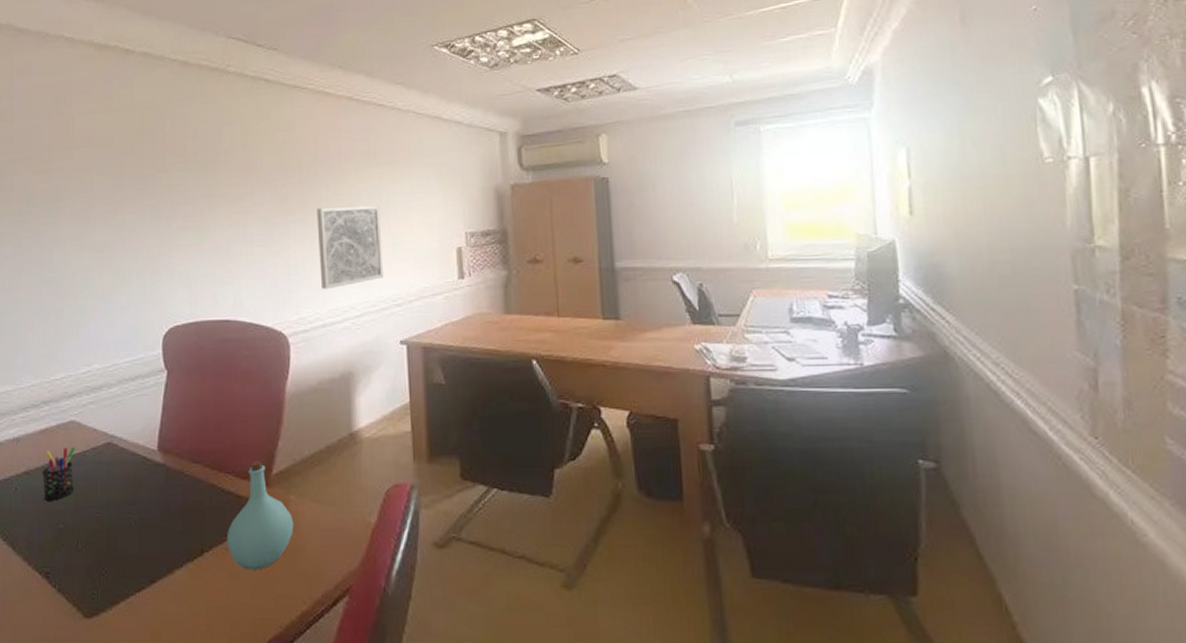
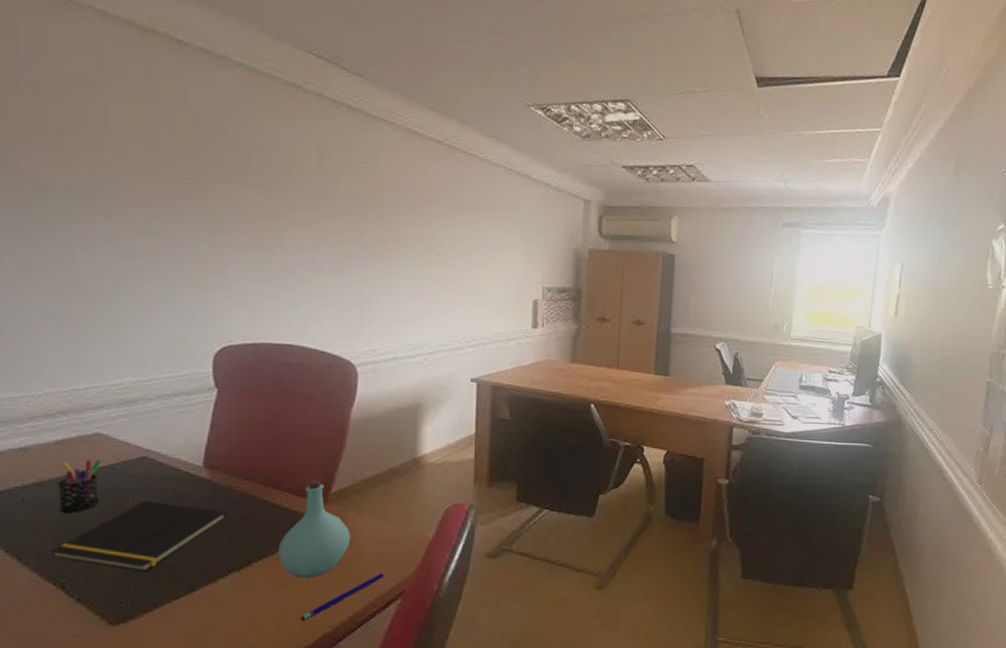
notepad: none [38,487,181,562] -> present [51,501,228,572]
pen: none [252,565,329,619] -> present [301,573,384,621]
wall art: present [316,205,384,290] -> none [395,245,462,325]

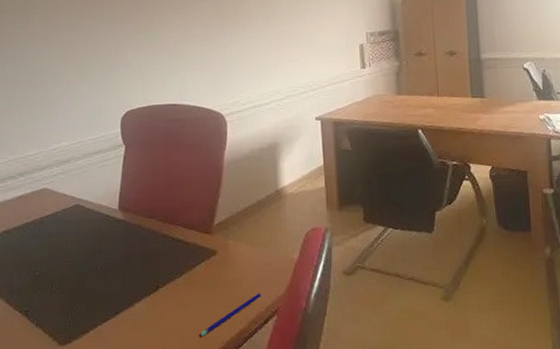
notepad: present [51,501,228,572] -> none [17,240,139,300]
pen holder: present [57,460,101,513] -> none [19,210,48,254]
bottle: present [278,480,351,578] -> none [178,214,233,300]

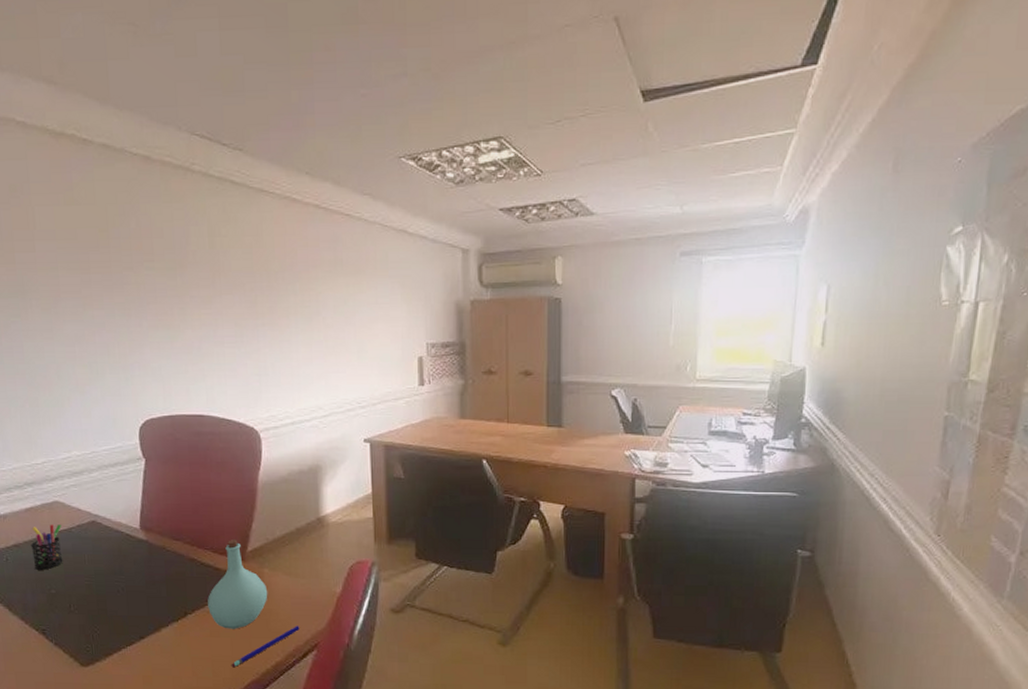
pen holder: none [19,210,48,254] -> present [30,524,63,570]
bottle: none [178,214,233,300] -> present [208,540,268,629]

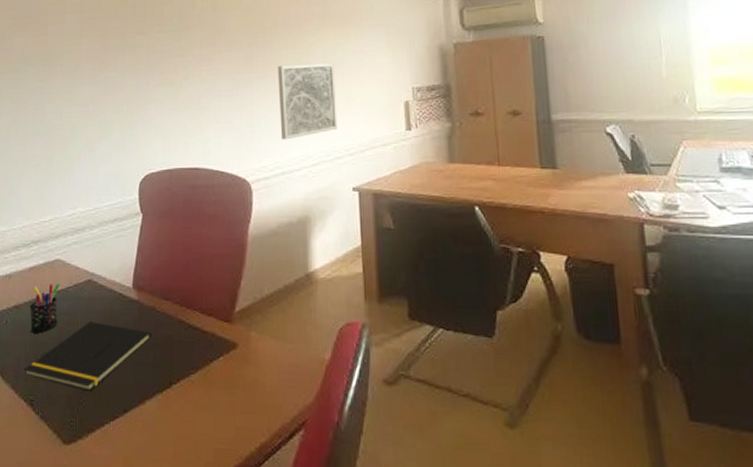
notepad: none [32,559,164,621] -> present [24,321,152,391]
bottle: present [208,540,268,629] -> none [193,299,255,403]
pen: present [232,626,300,668] -> none [215,399,286,450]
wall art: none [285,313,349,391] -> present [277,63,338,140]

